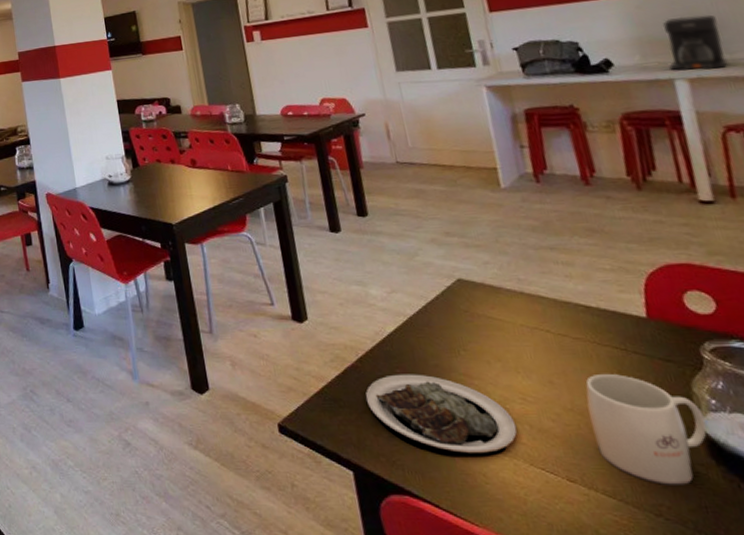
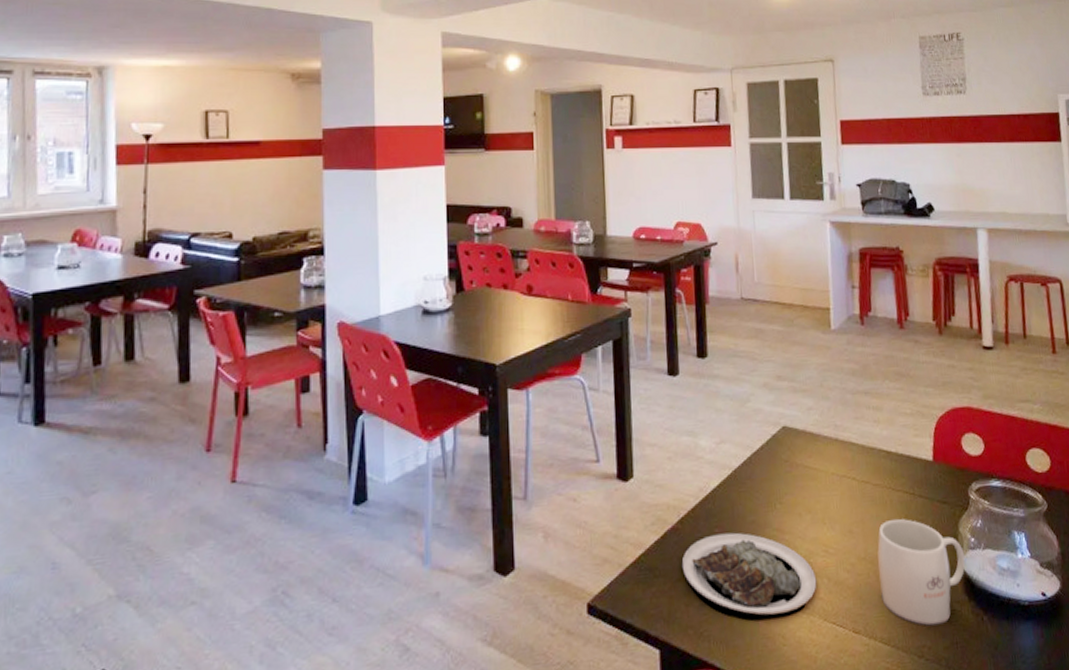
coffee maker: present [662,14,728,71] -> none [974,168,1016,221]

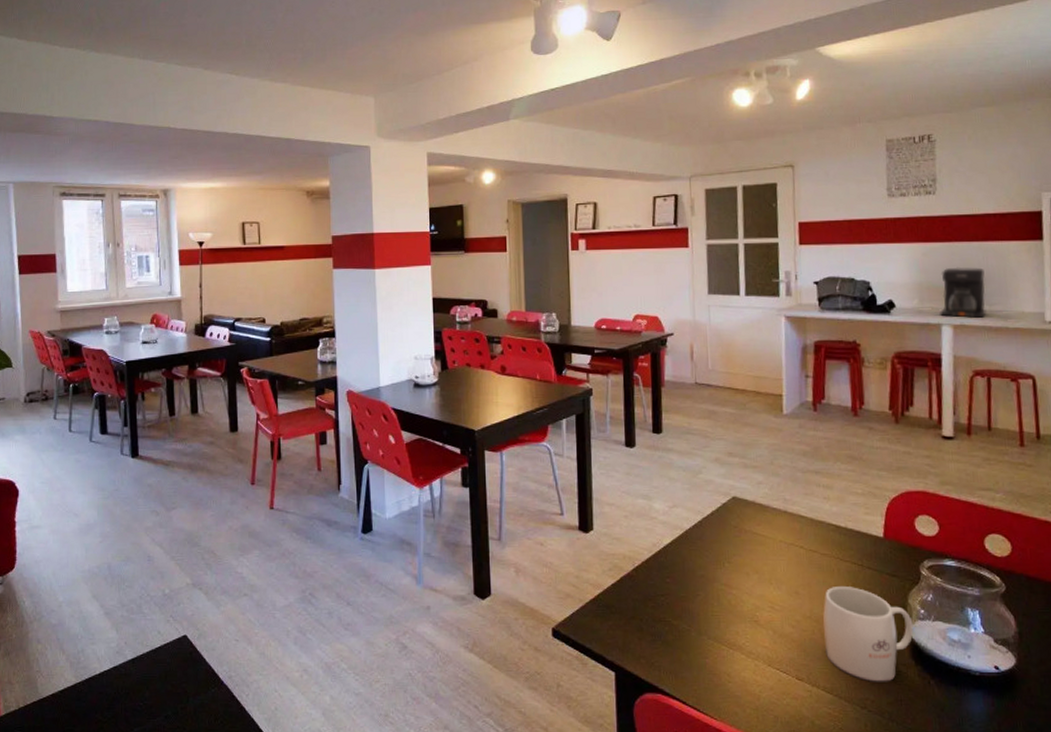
plate: present [681,532,817,622] -> none [635,583,762,659]
coffee maker: none [974,168,1016,221] -> present [940,267,986,318]

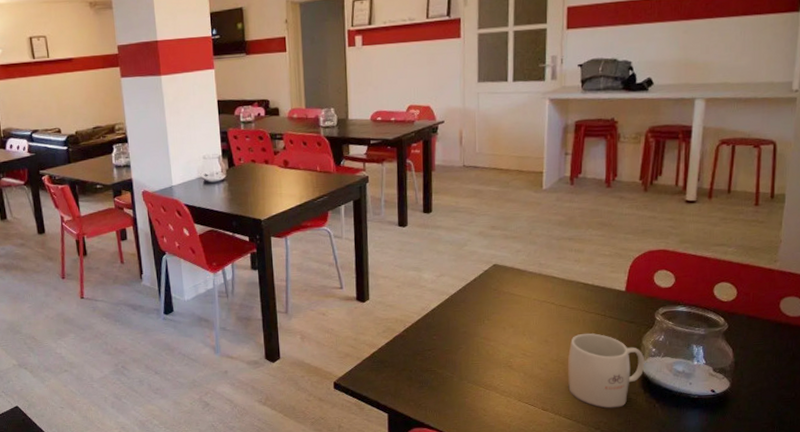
coffee maker: present [940,267,986,318] -> none [694,42,740,91]

